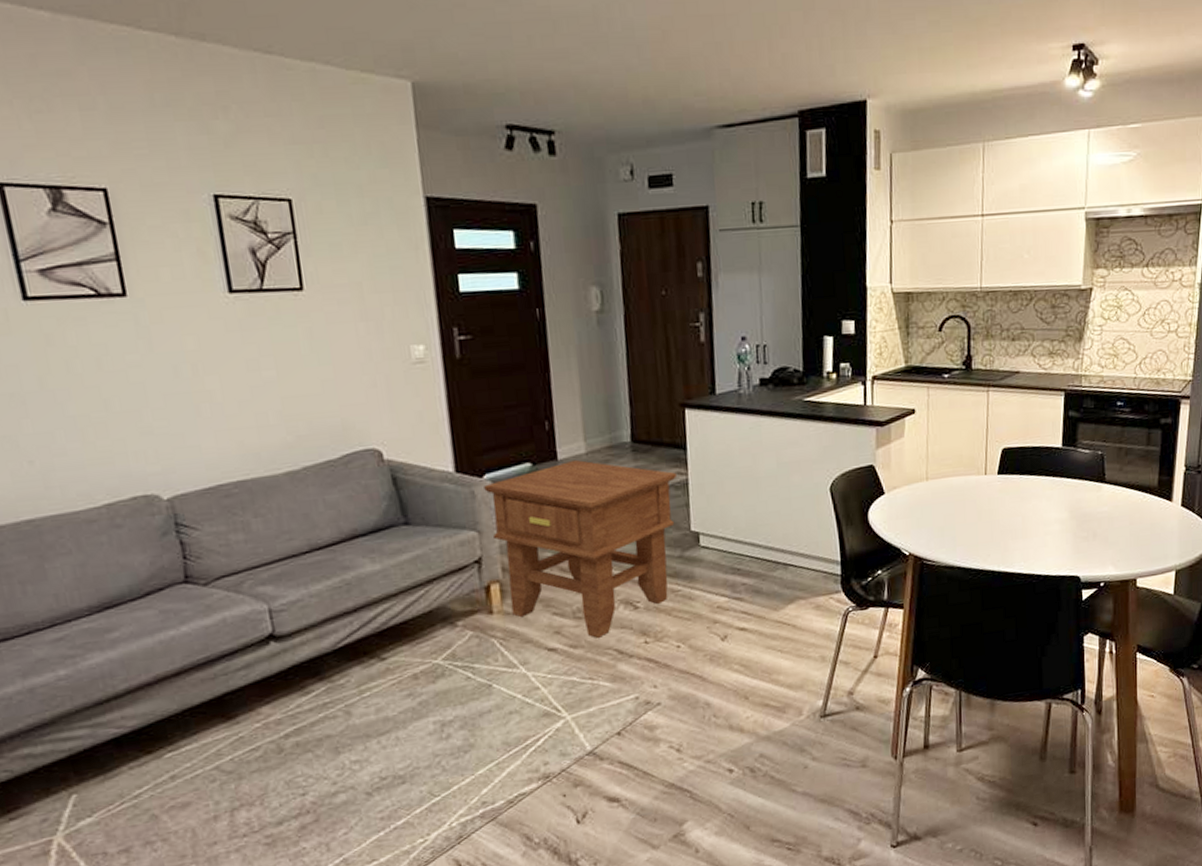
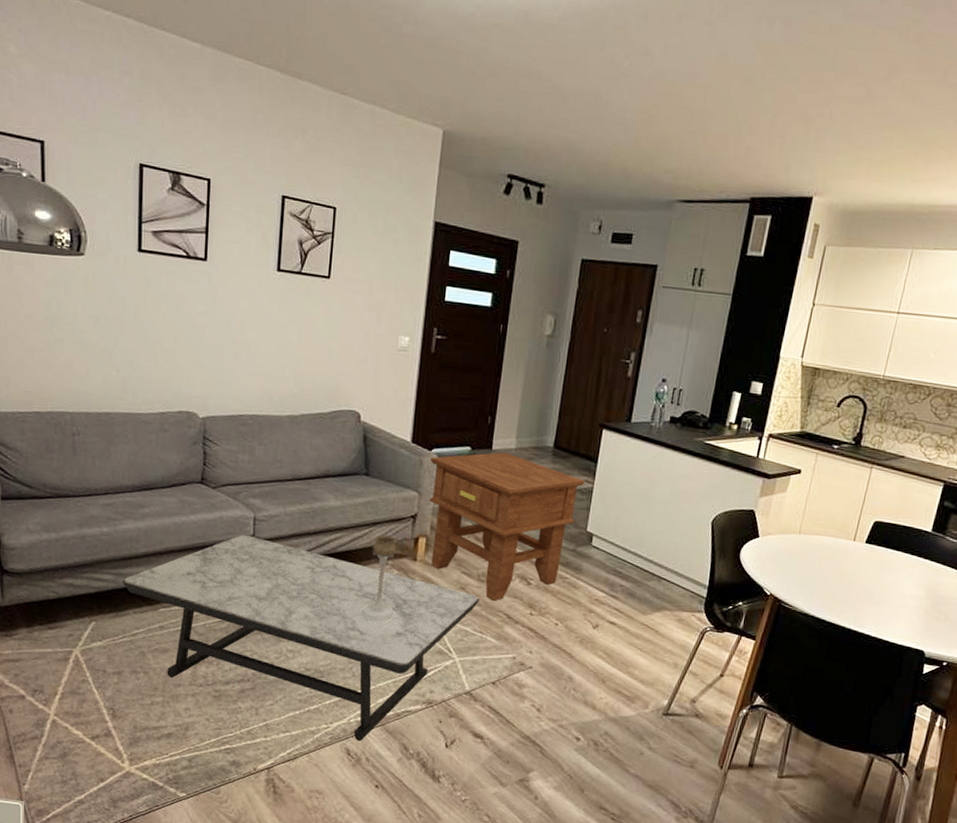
coffee table: none [102,633,581,846] -> present [121,534,480,741]
candle holder: none [434,591,480,700] -> present [359,535,396,622]

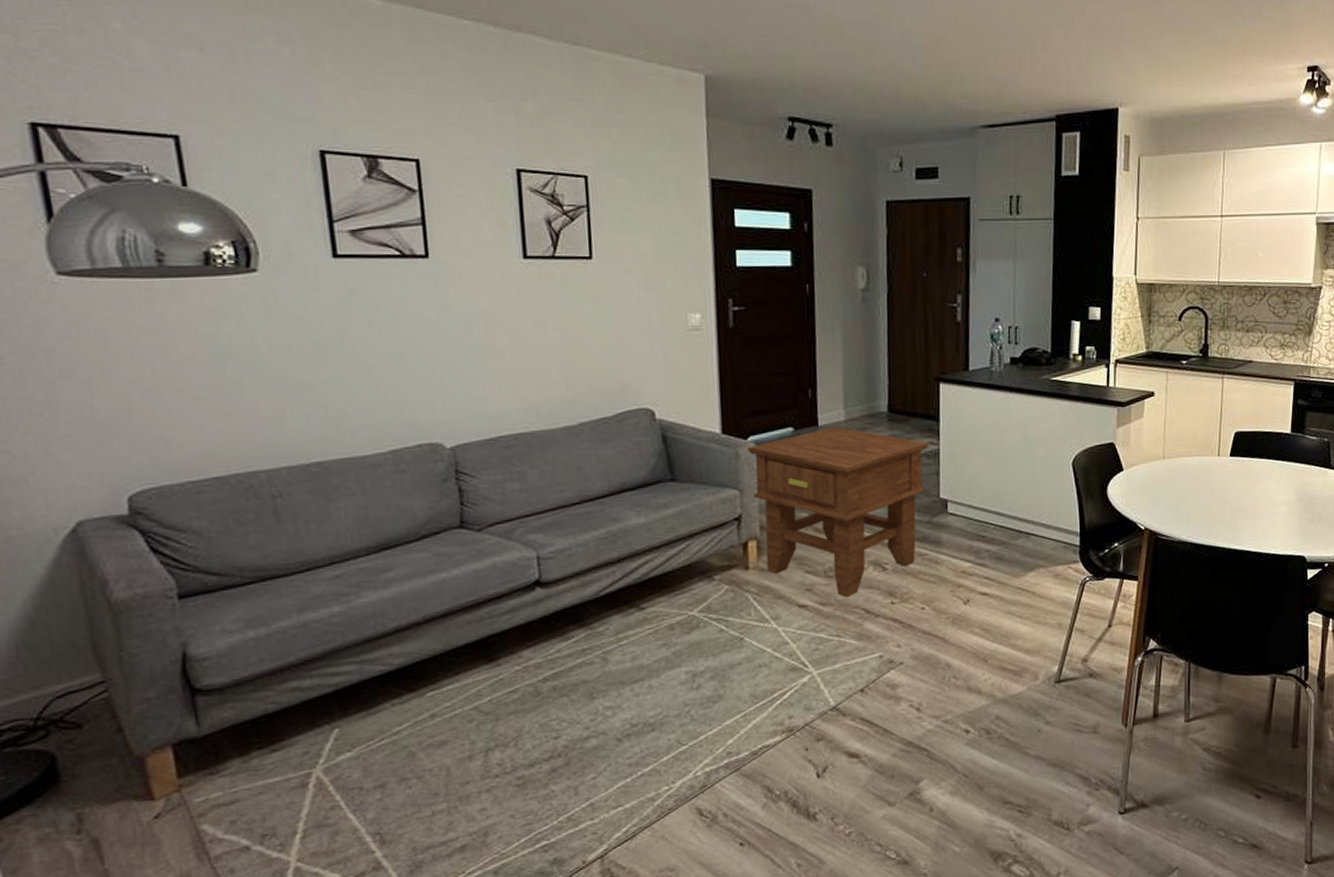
coffee table: present [121,534,480,741] -> none [369,579,831,796]
candle holder: present [359,535,396,622] -> none [689,546,732,651]

